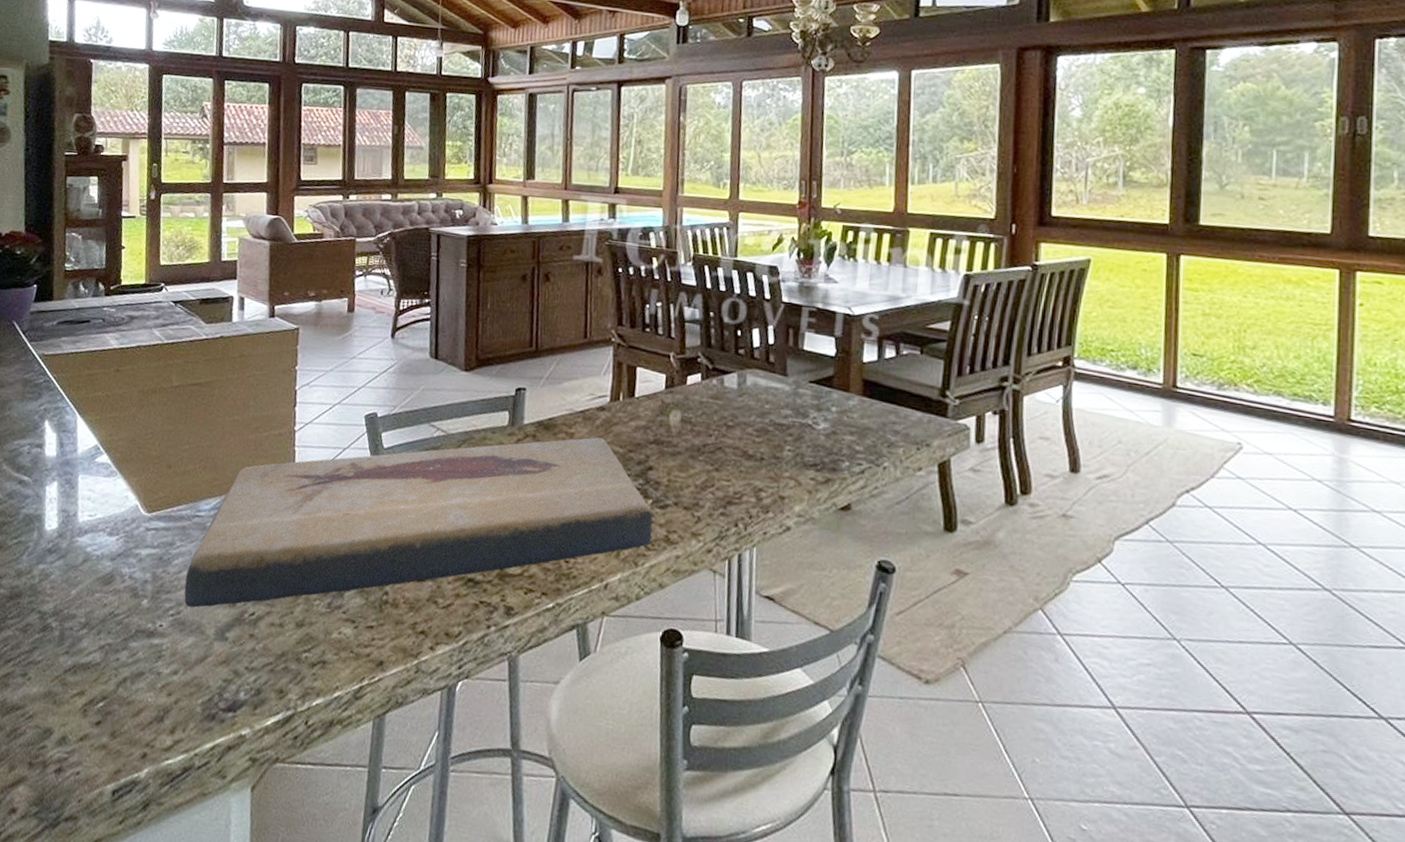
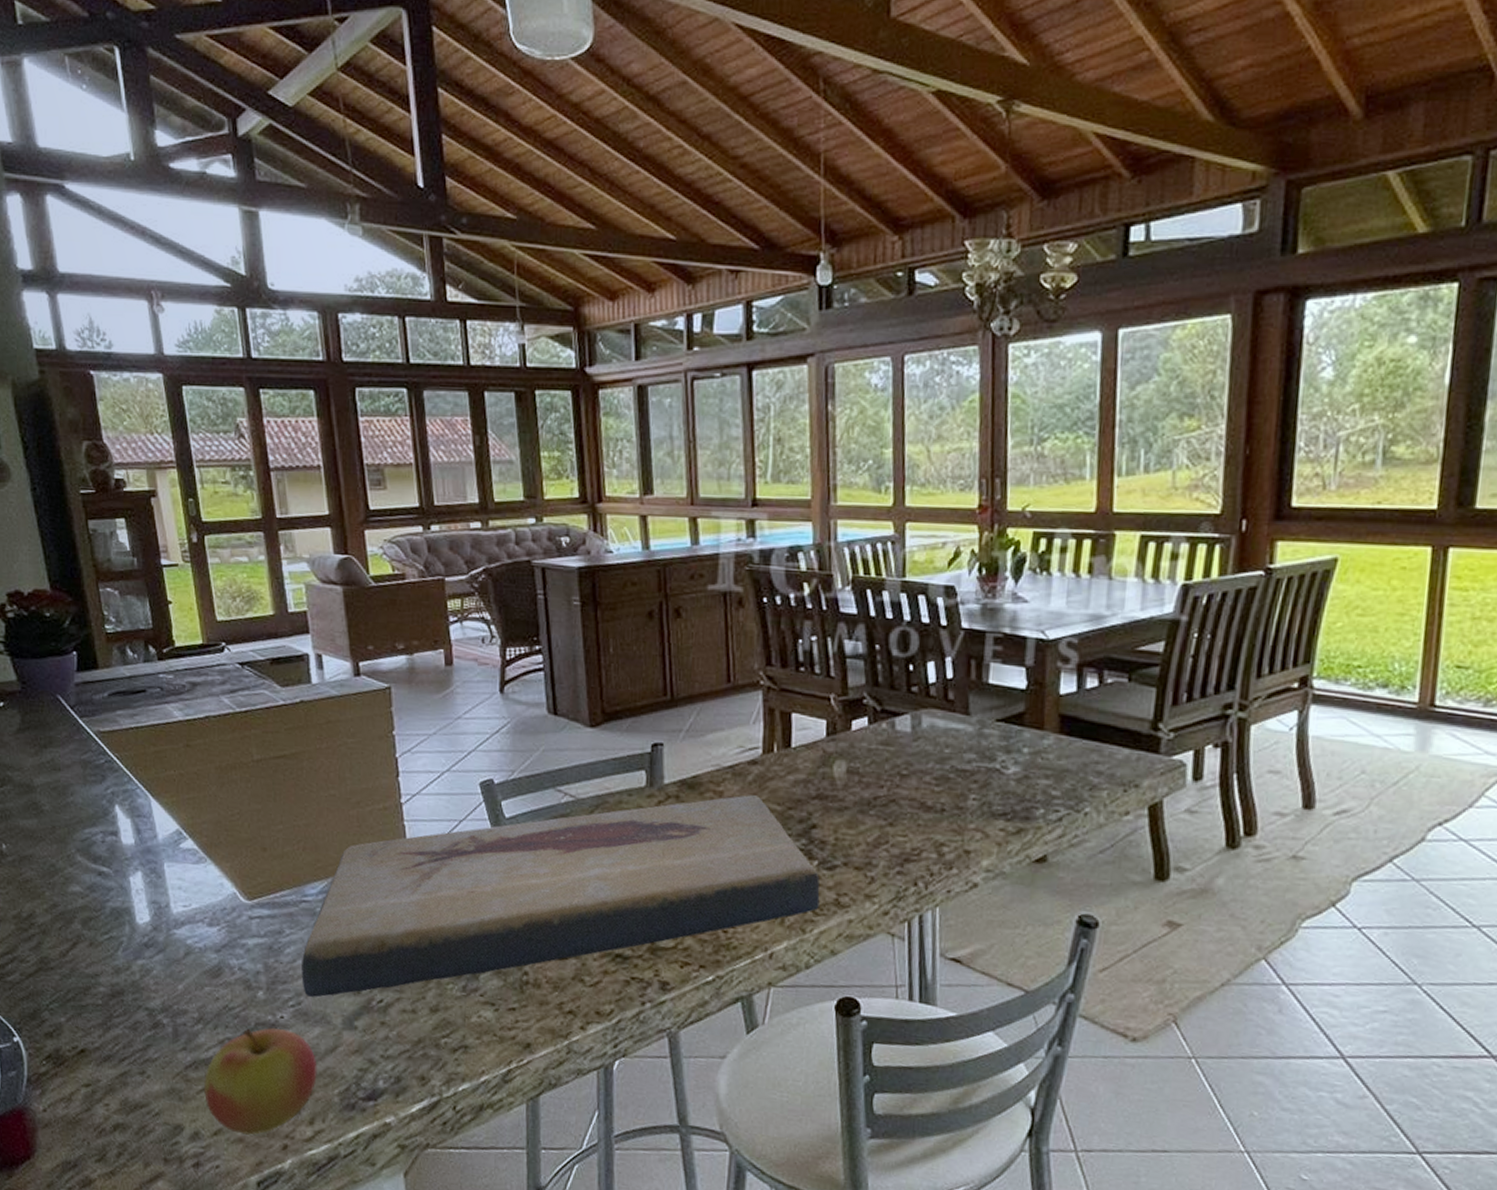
apple: none [77,635,186,742] -> present [203,1028,317,1135]

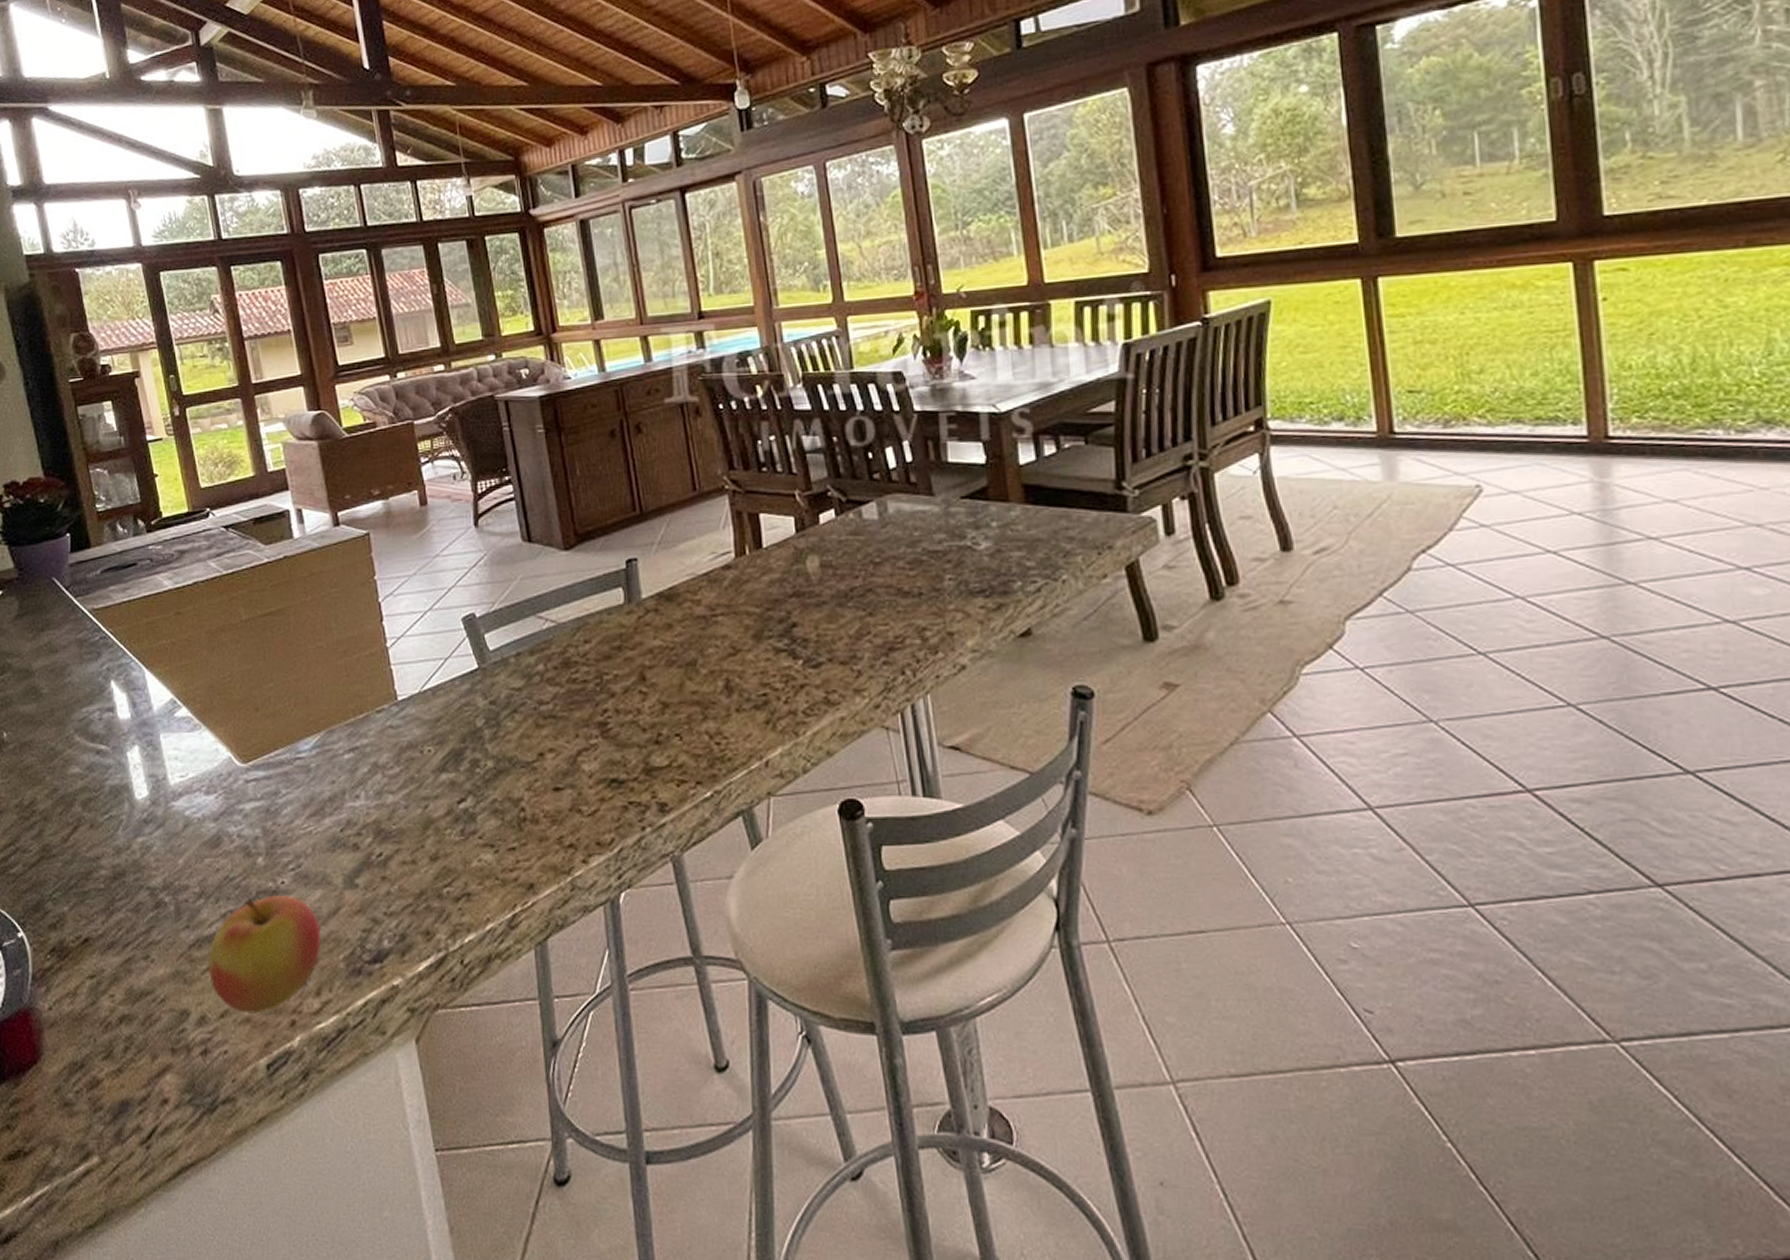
fish fossil: present [301,795,820,997] -> none [299,600,810,858]

